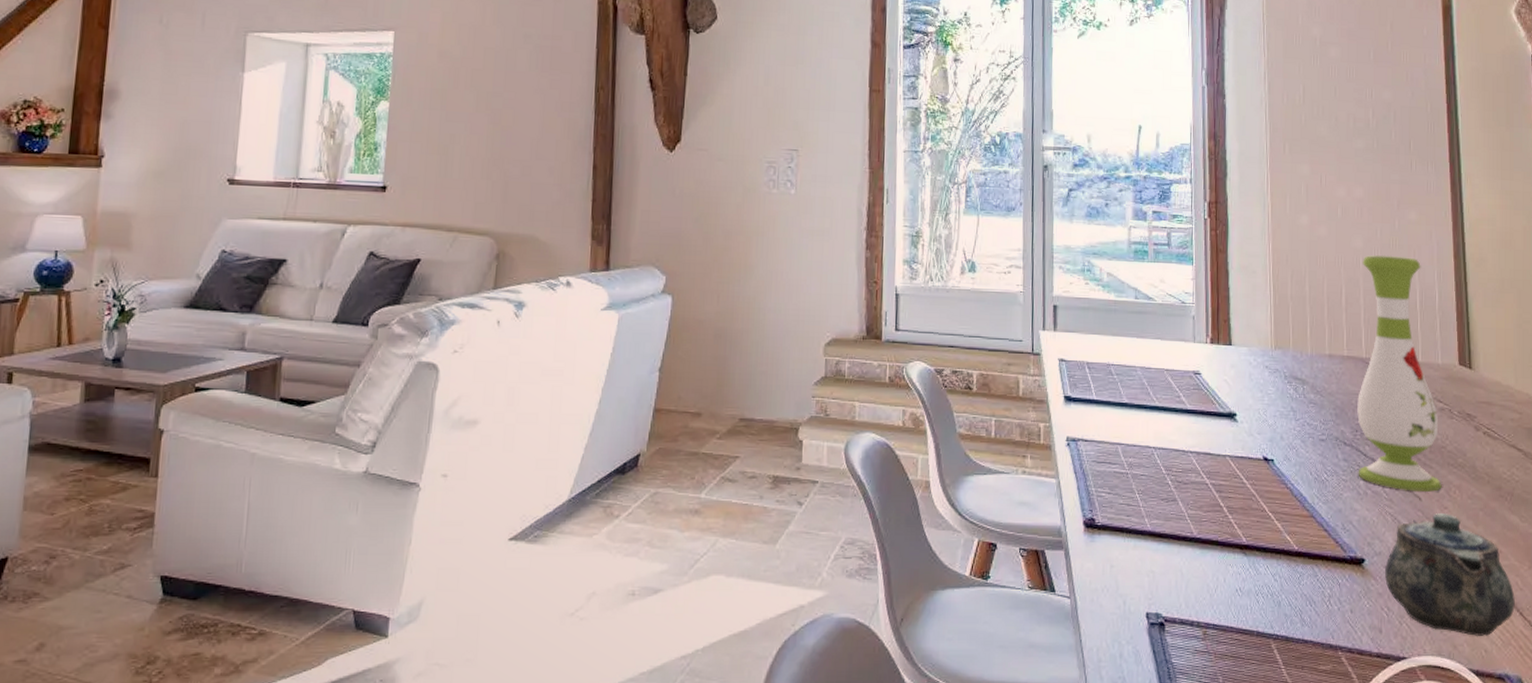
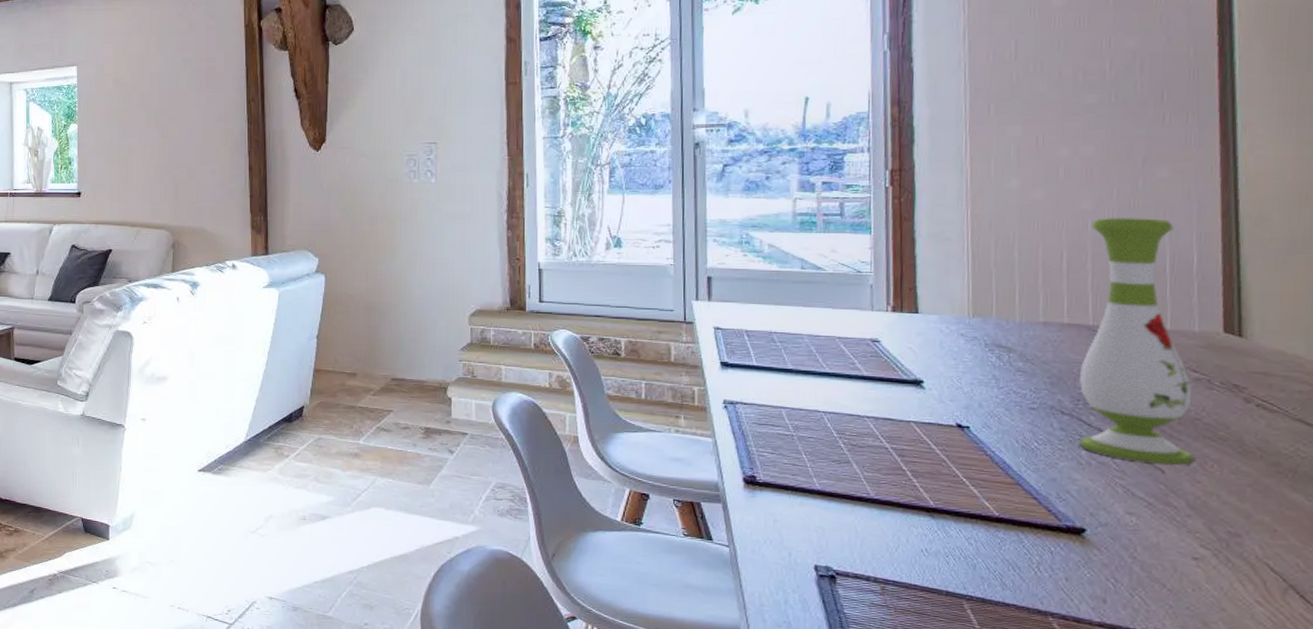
teapot: present [1385,513,1515,637] -> none [1112,487,1294,616]

